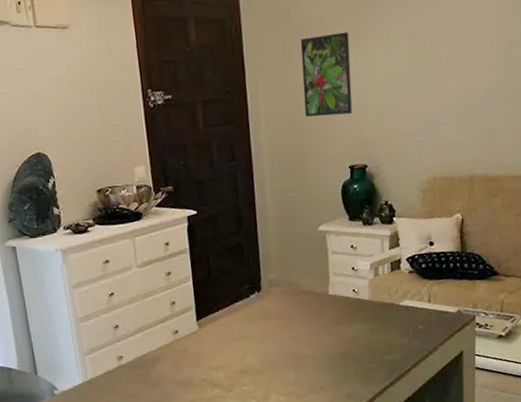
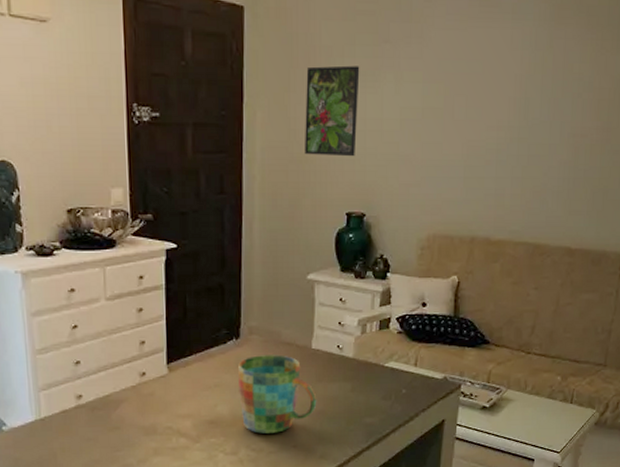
mug: none [262,303,339,379] -> present [238,355,317,434]

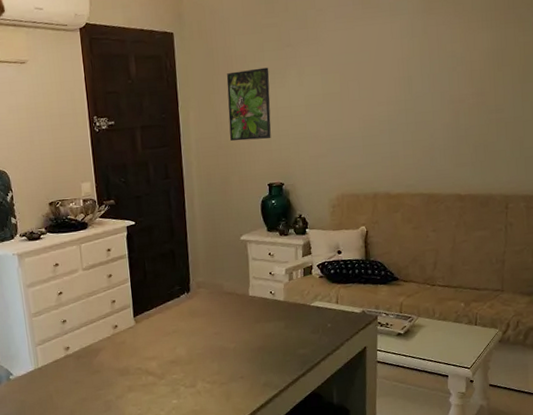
mug: present [238,355,317,434] -> none [190,303,257,369]

